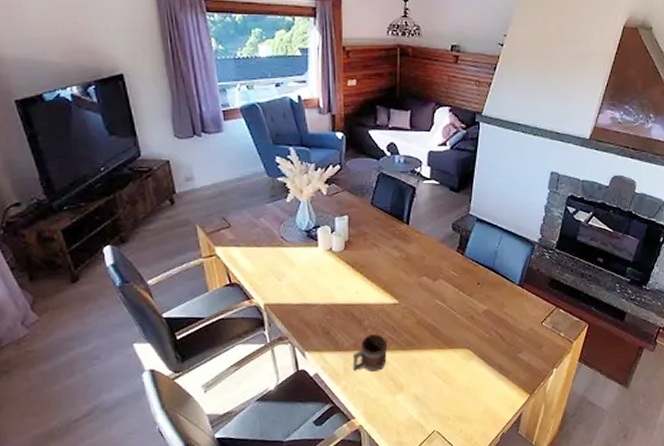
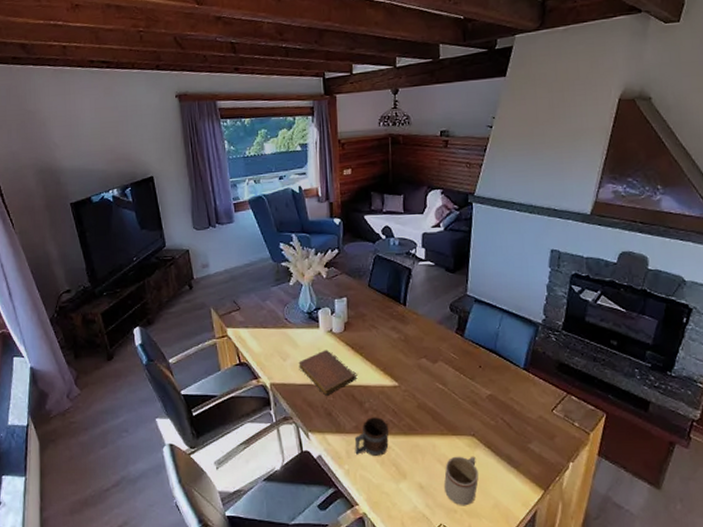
notebook: none [295,269,356,315] -> present [298,350,356,396]
mug: none [439,367,471,413] -> present [444,456,478,506]

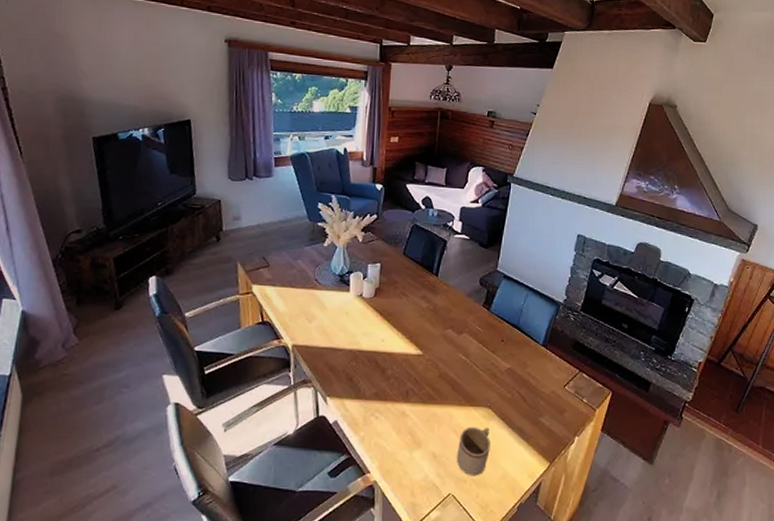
notebook: present [298,350,356,396] -> none [324,314,382,361]
mug: present [354,417,389,456] -> none [372,384,408,424]

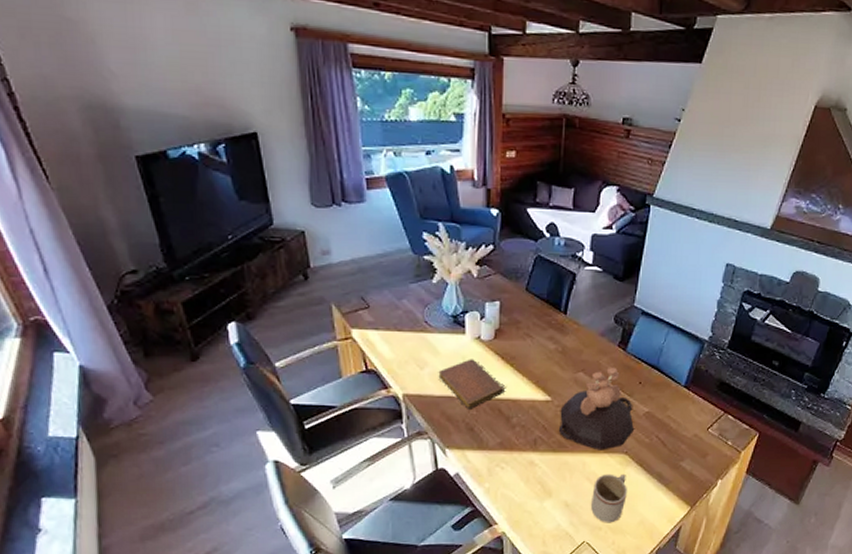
notebook: none [324,314,382,361] -> present [438,359,505,409]
decorative bowl: none [428,325,497,404] -> present [558,367,634,450]

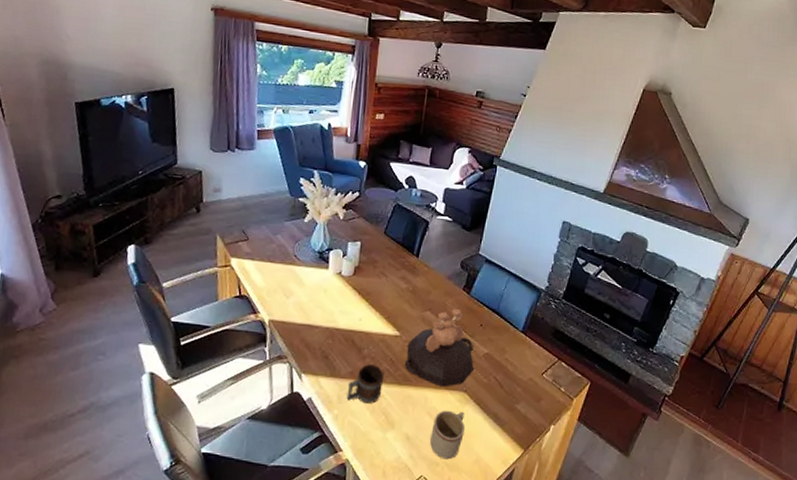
notebook: present [438,359,505,409] -> none [301,292,359,338]
mug: none [497,433,536,474] -> present [346,364,384,404]

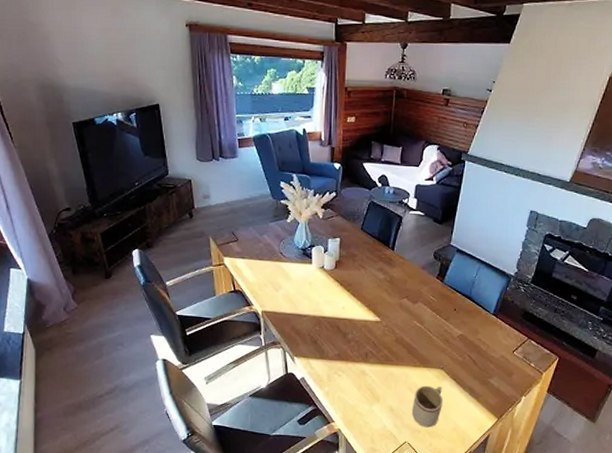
mug: present [346,364,384,404] -> none [335,347,367,381]
decorative bowl: present [404,308,474,387] -> none [385,295,449,365]

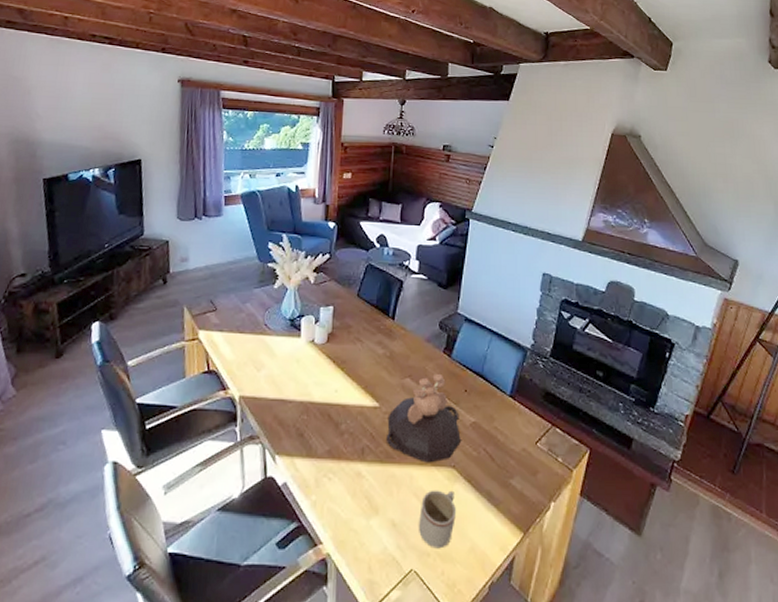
decorative bowl: none [385,295,449,365] -> present [385,373,461,463]

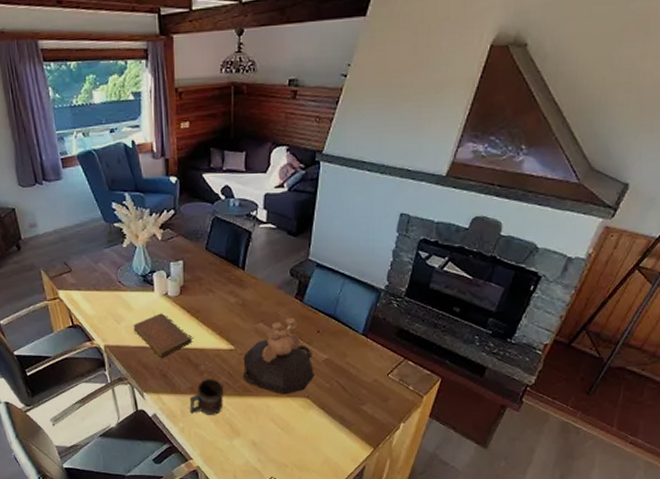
notebook: none [273,362,335,414] -> present [133,313,192,358]
mug: none [325,441,364,486] -> present [189,379,223,415]
mug: present [419,490,456,549] -> none [277,416,310,461]

